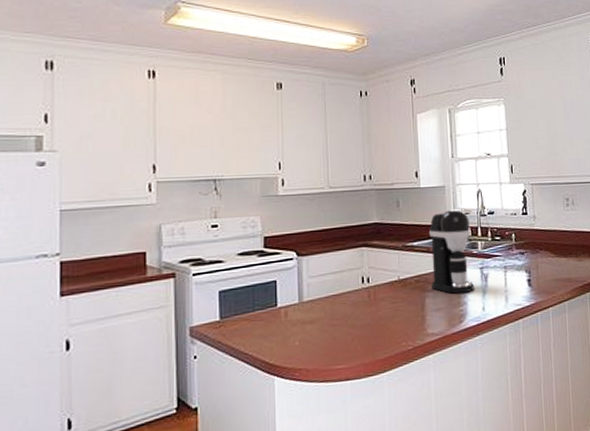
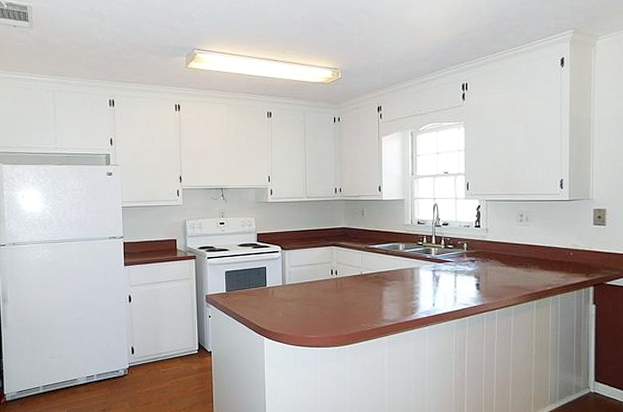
coffee maker: present [429,209,474,294] -> none [389,220,426,290]

